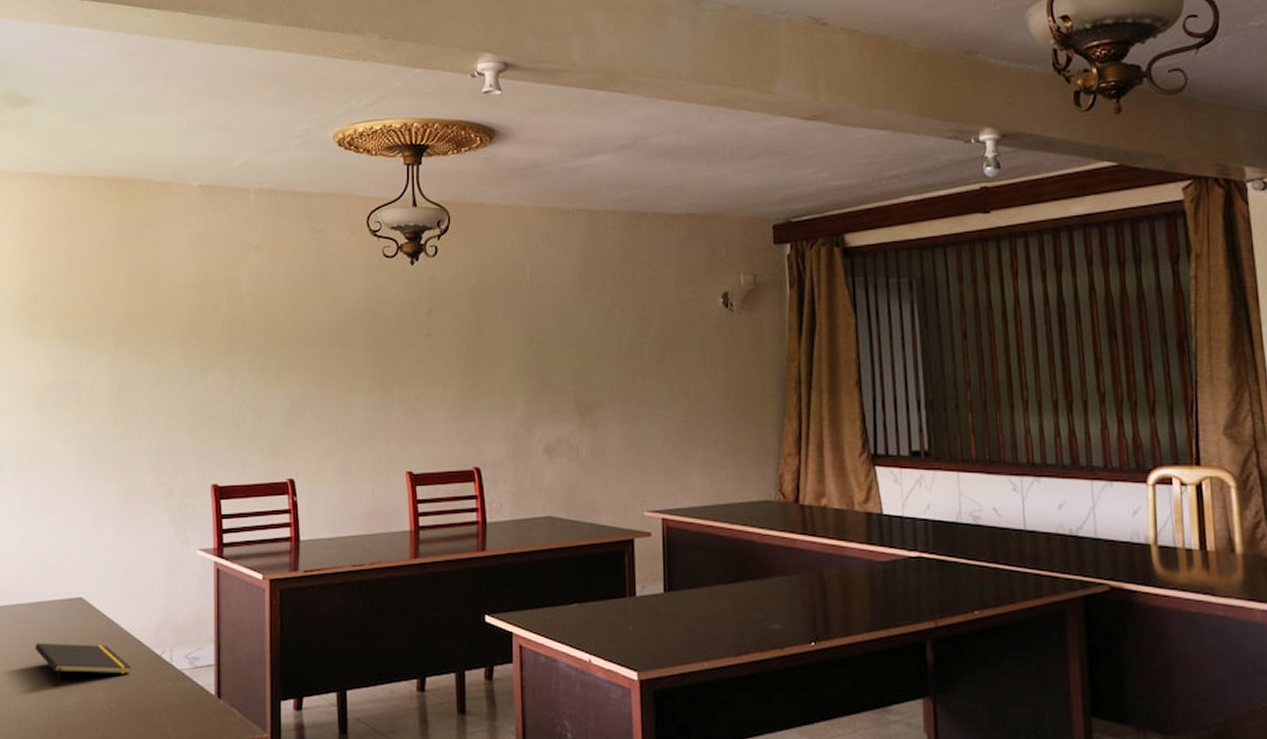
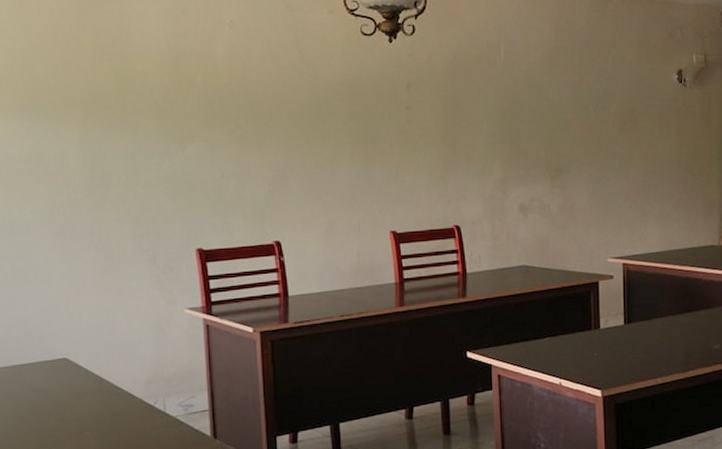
notepad: present [35,643,131,688] -> none [19,400,123,442]

